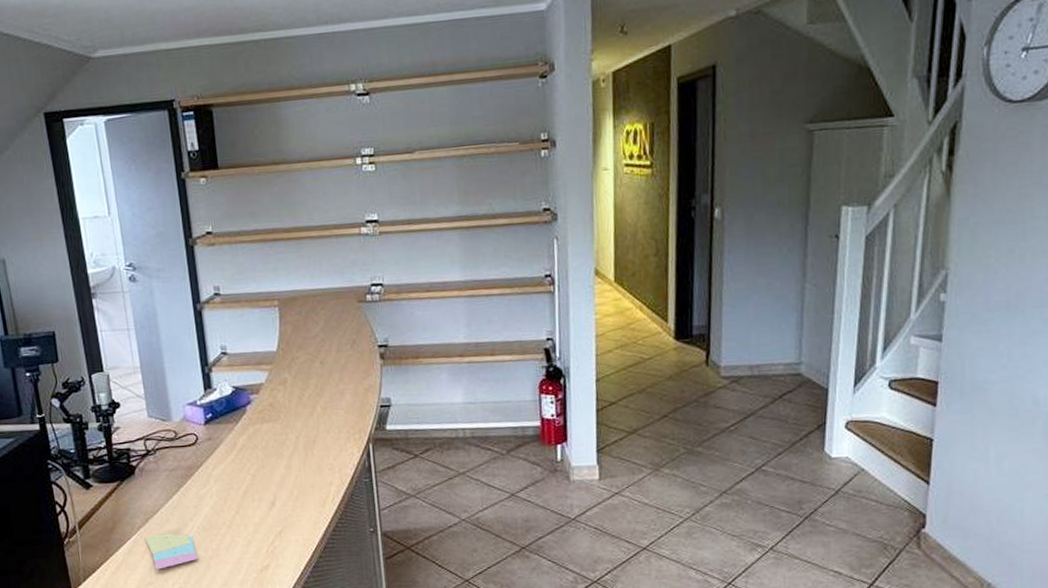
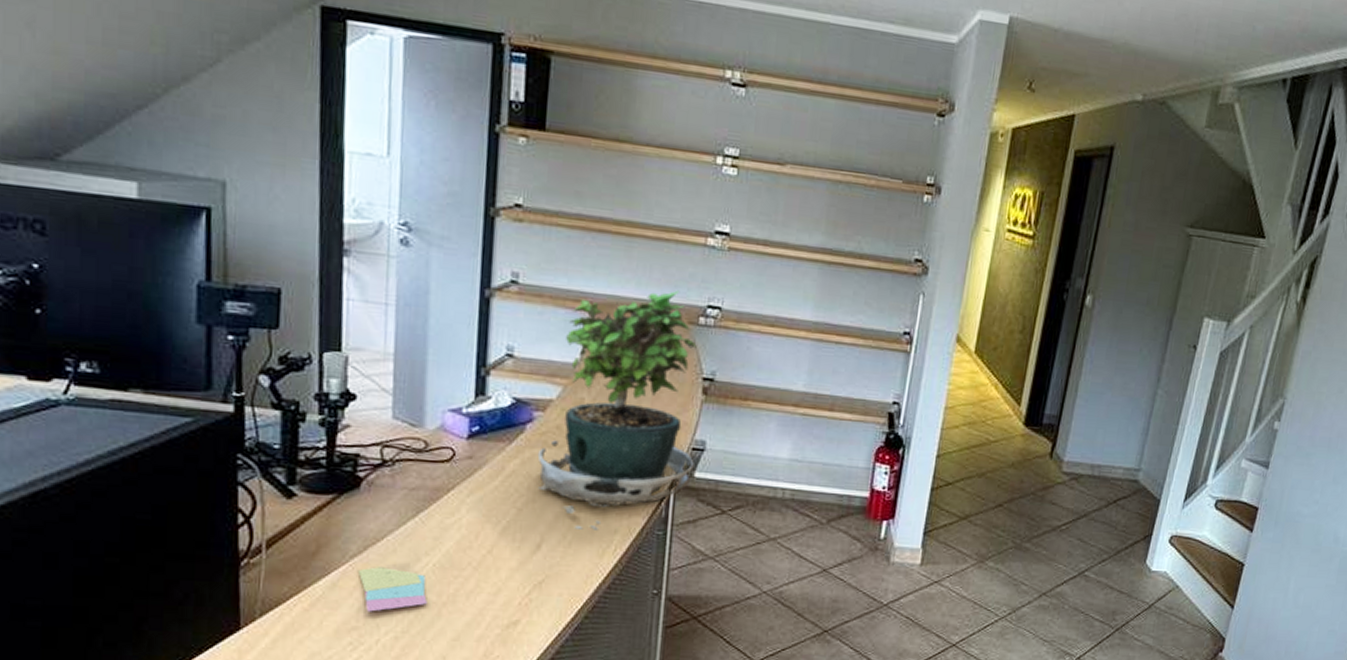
potted plant: none [259,276,385,486] -> present [537,290,697,530]

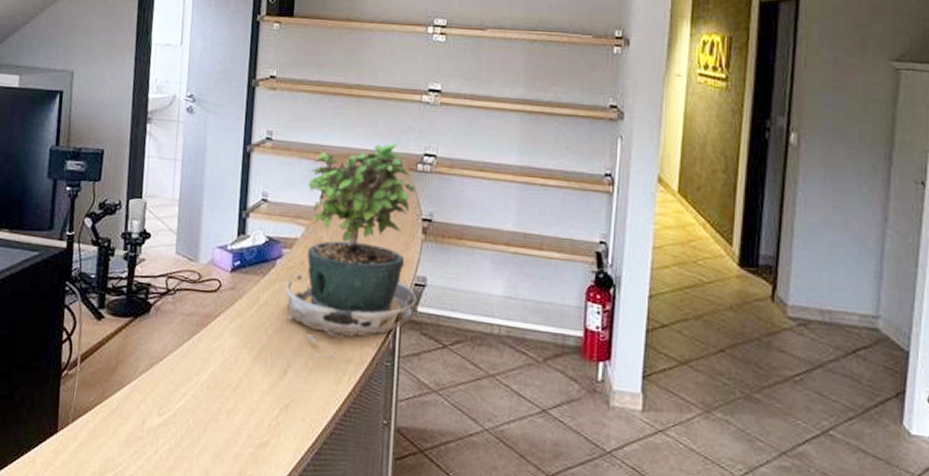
sticky notes: present [357,567,427,612] -> none [144,383,196,424]

